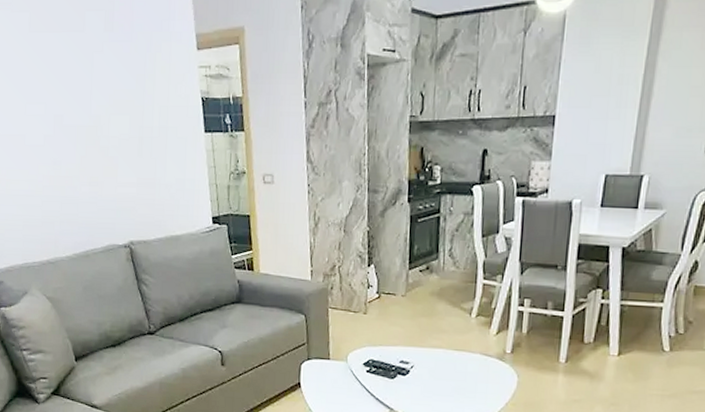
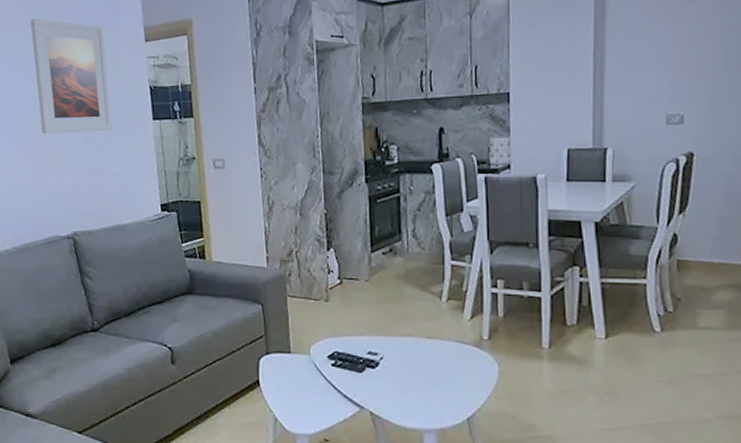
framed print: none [81,21,165,144] -> present [30,18,112,134]

